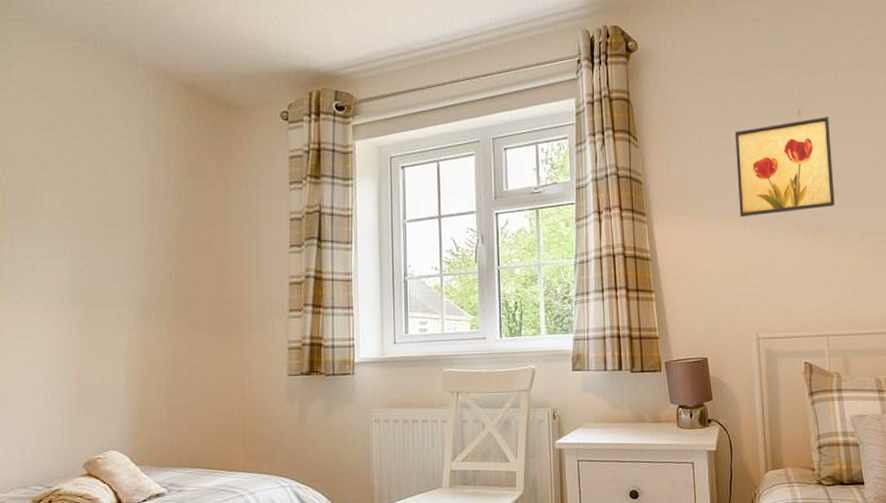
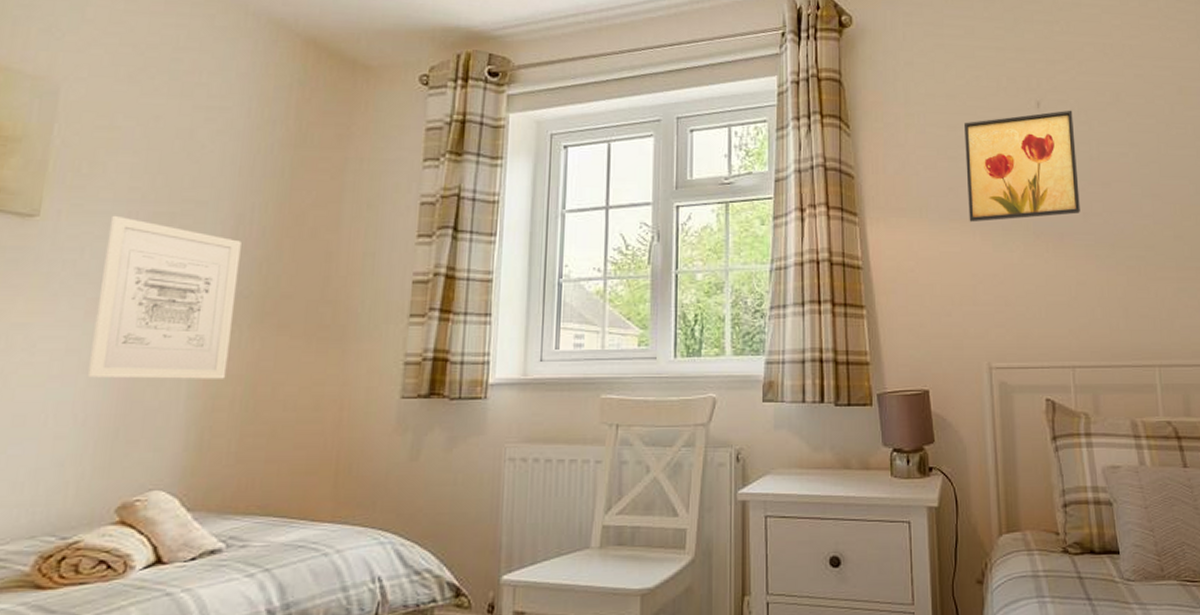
wall art: none [49,238,154,366] -> present [87,215,242,379]

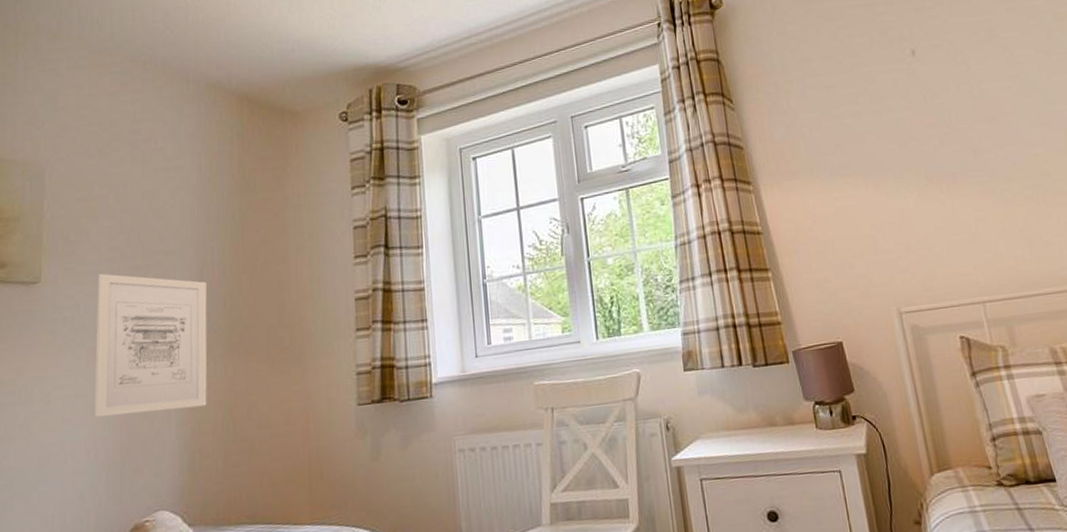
wall art: present [964,110,1080,222] -> none [843,53,970,175]

